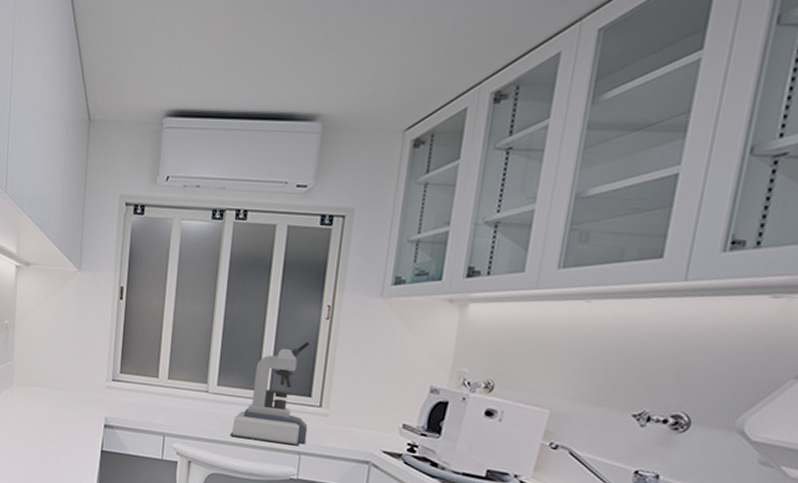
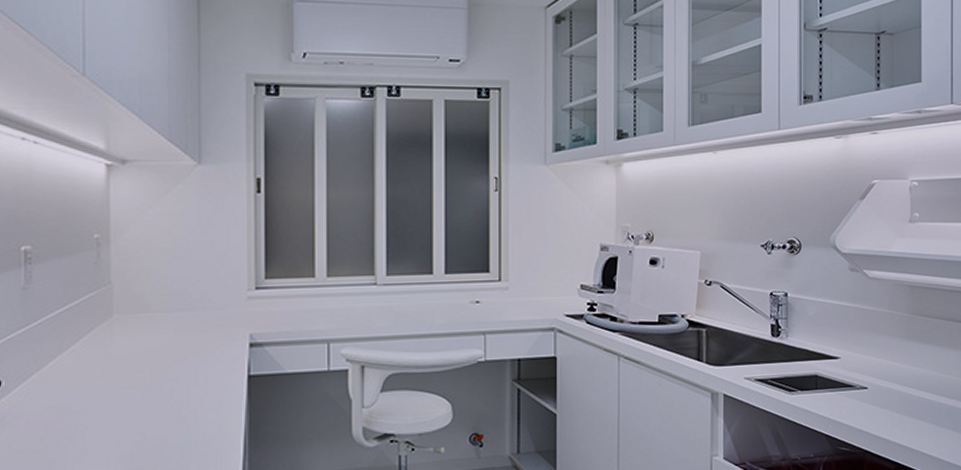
microscope: present [230,342,310,446] -> none [407,216,490,330]

